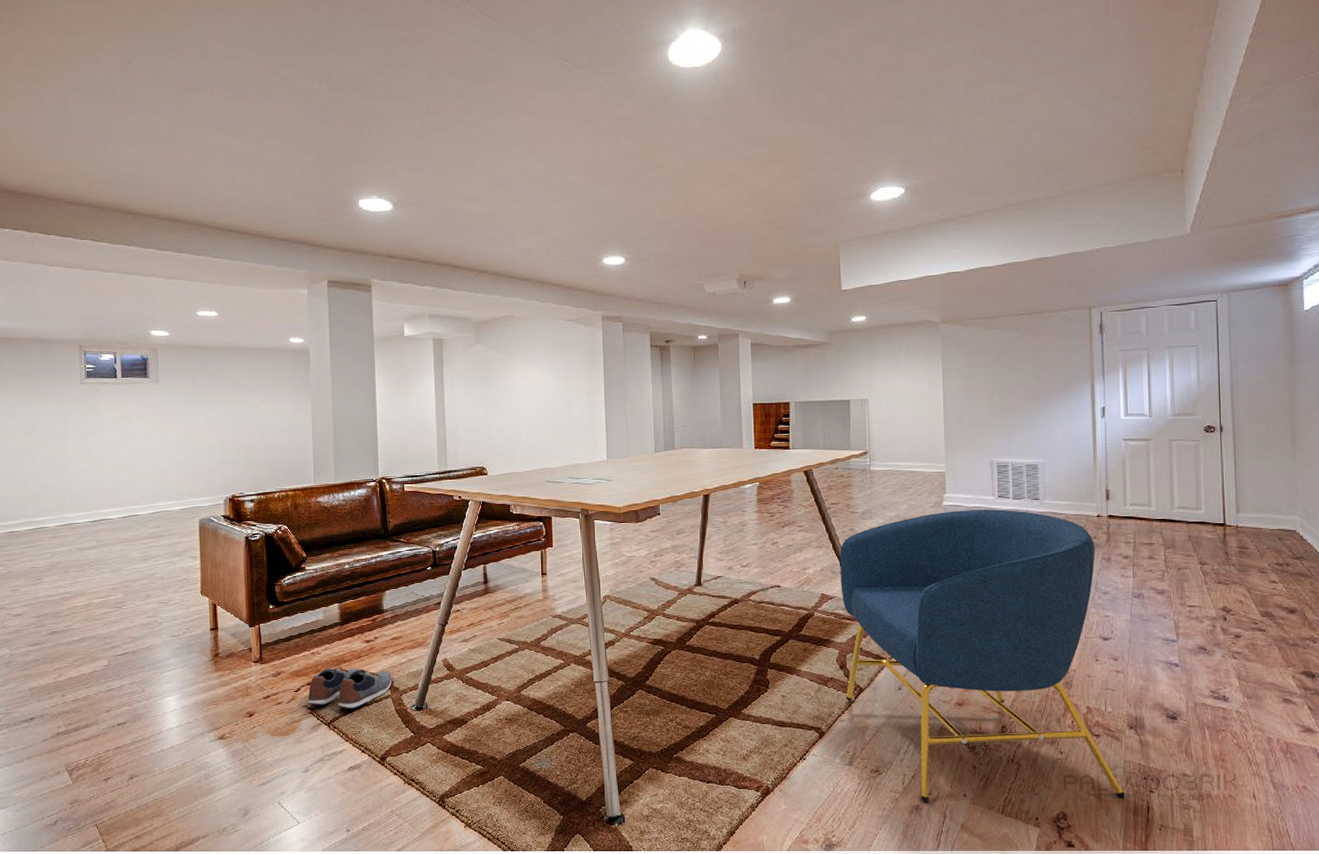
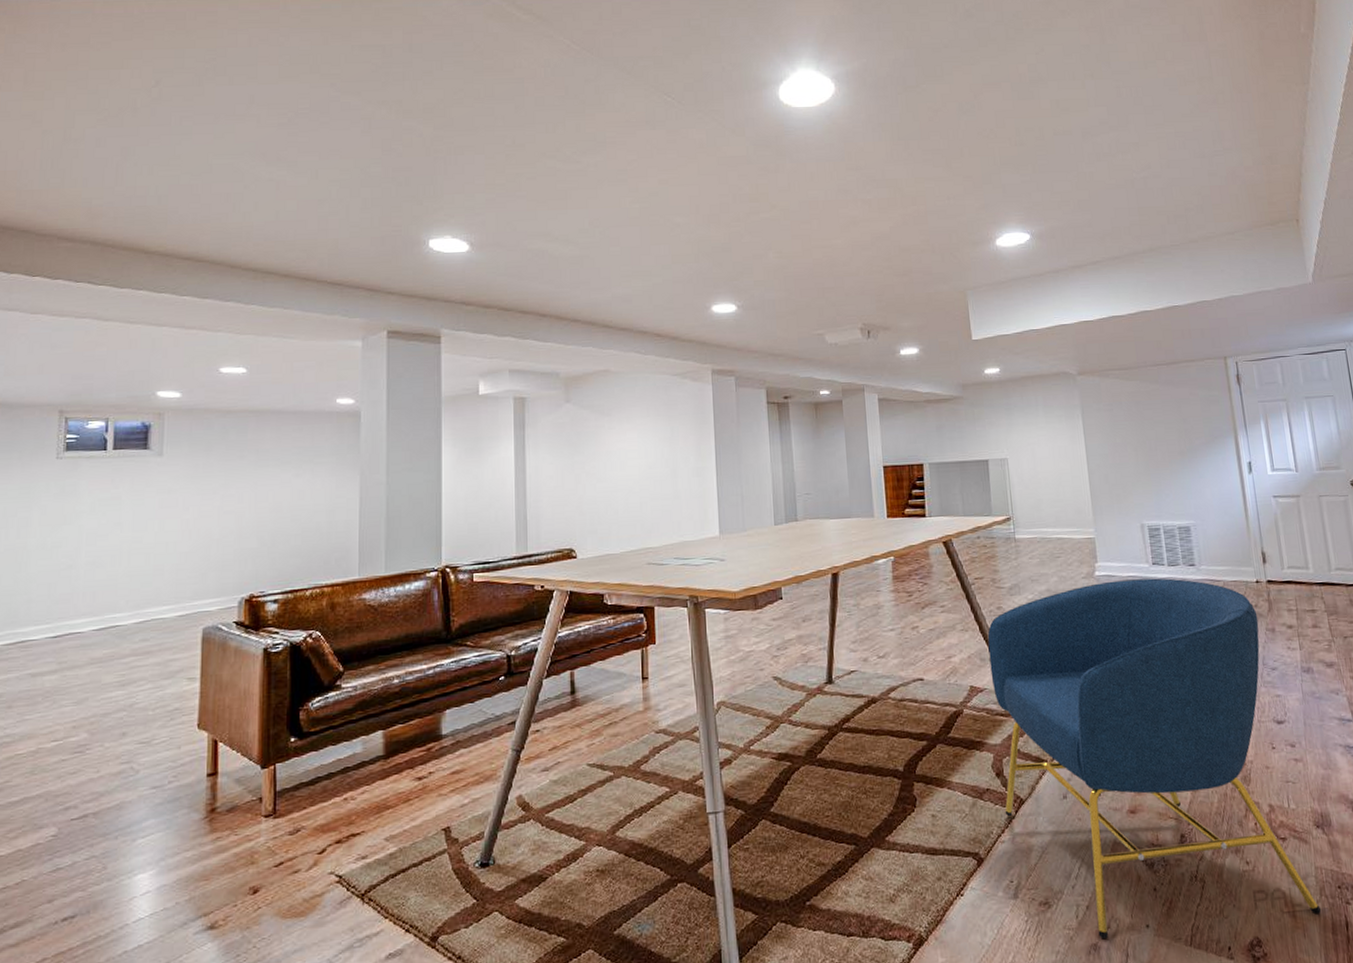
shoe: present [308,667,392,709] -> none [335,815,450,873]

